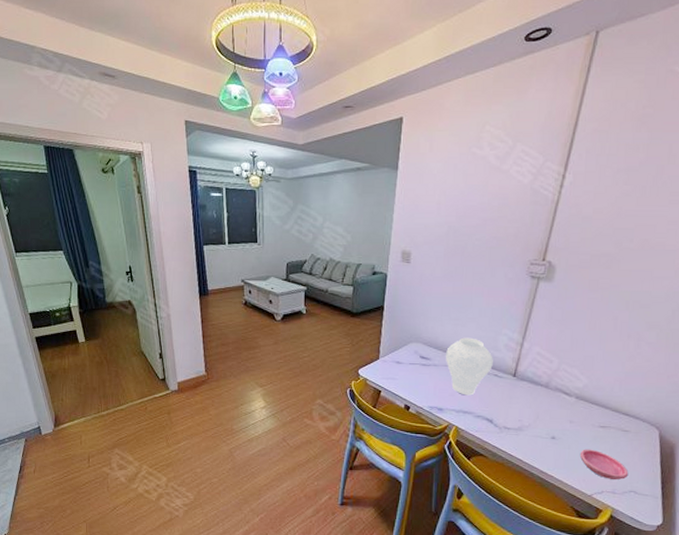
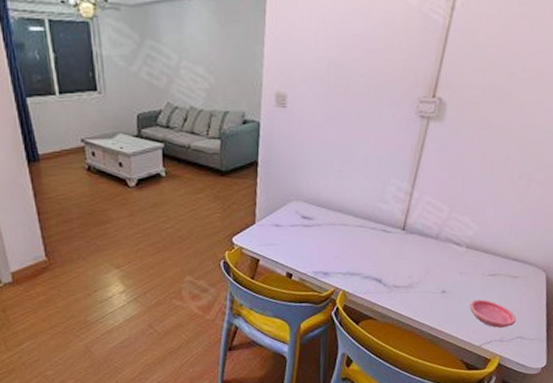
vase: present [446,337,493,396] -> none [330,190,381,256]

